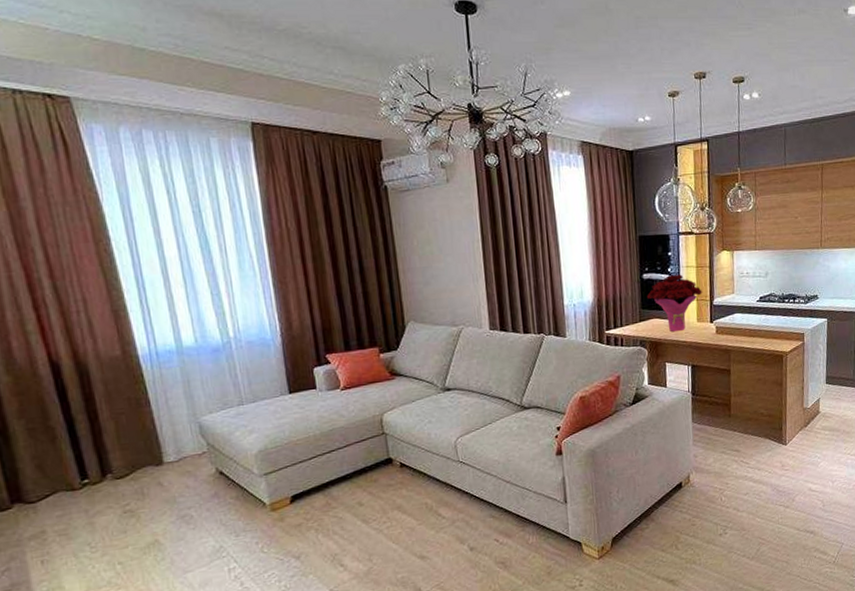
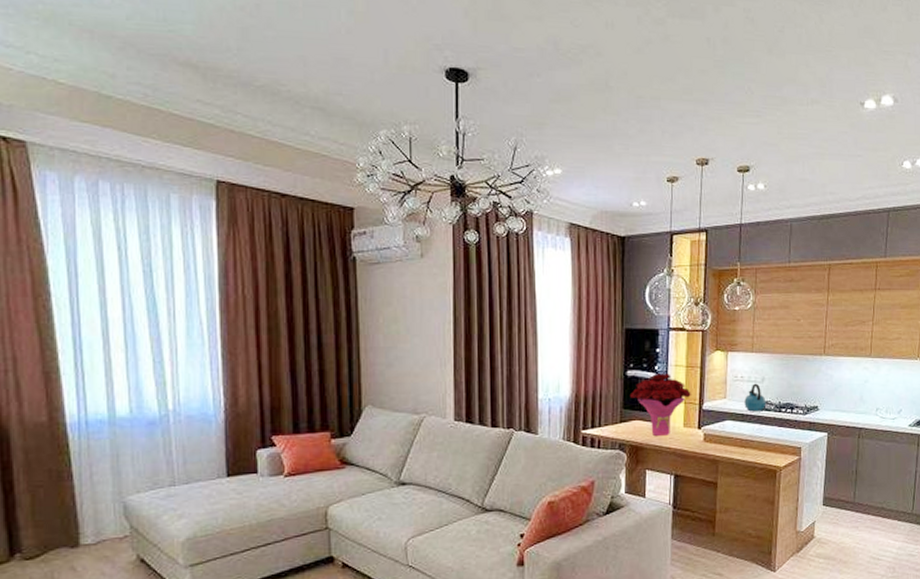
kettle: none [751,278,771,304] -> present [744,383,767,412]

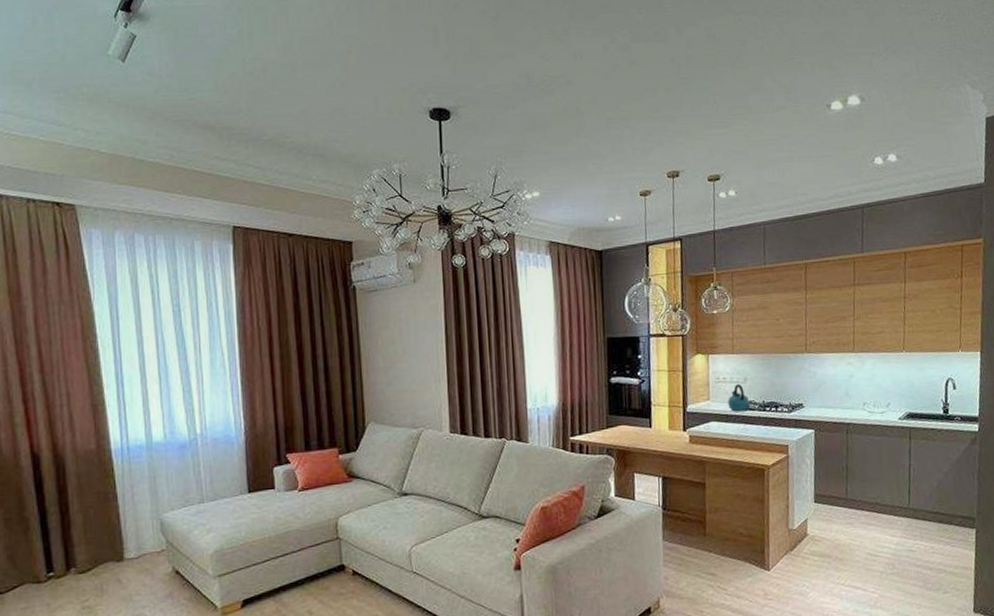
flower bouquet: present [631,372,692,437] -> none [615,378,676,441]

